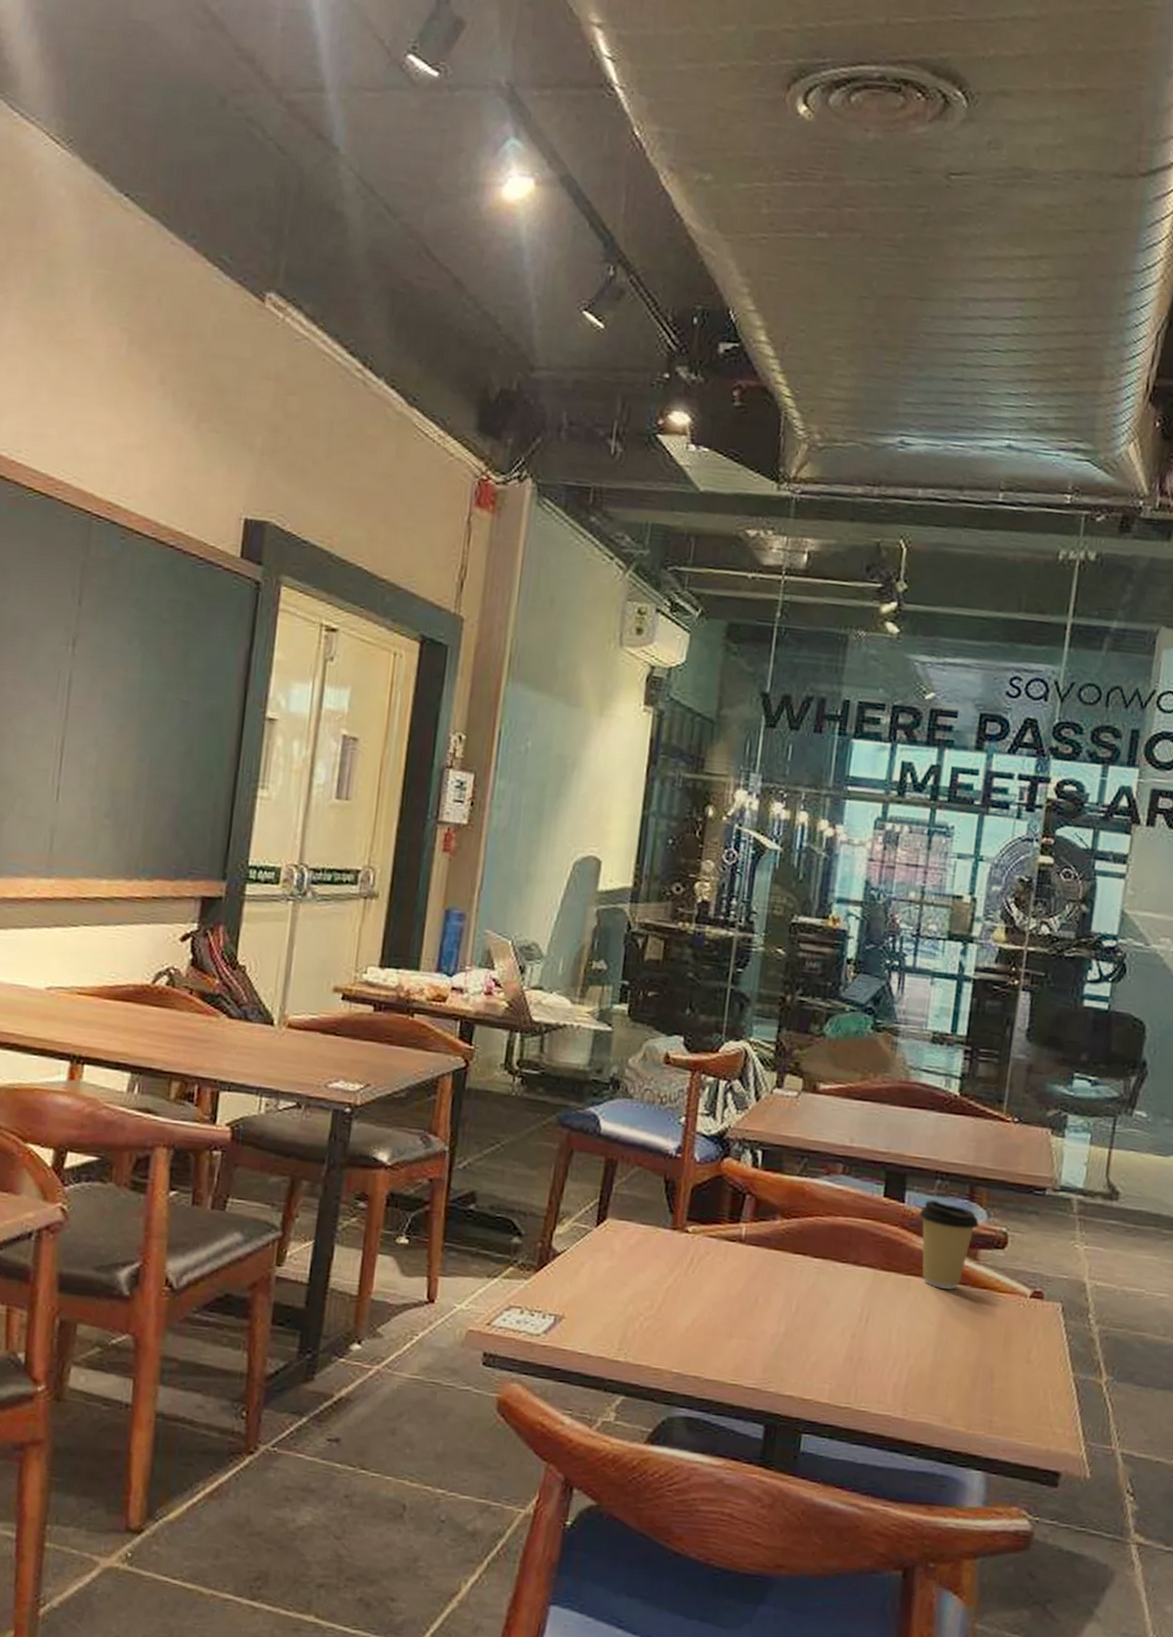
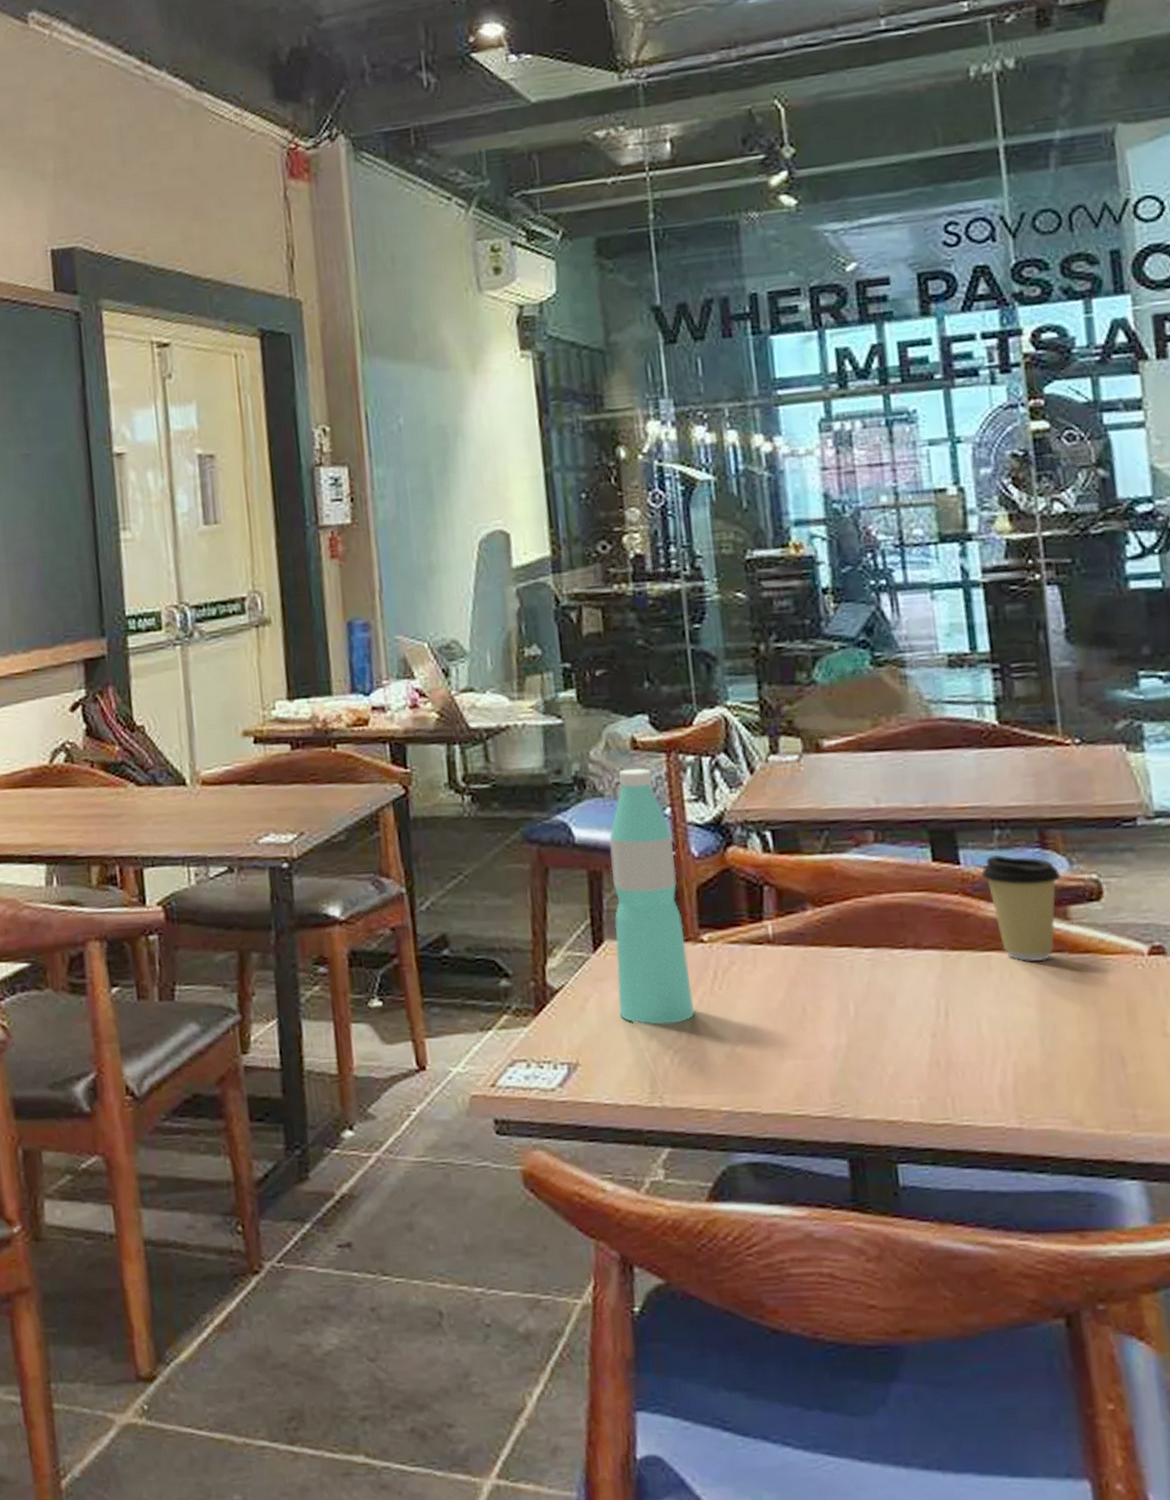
water bottle: none [606,1079,681,1296] -> present [609,768,694,1025]

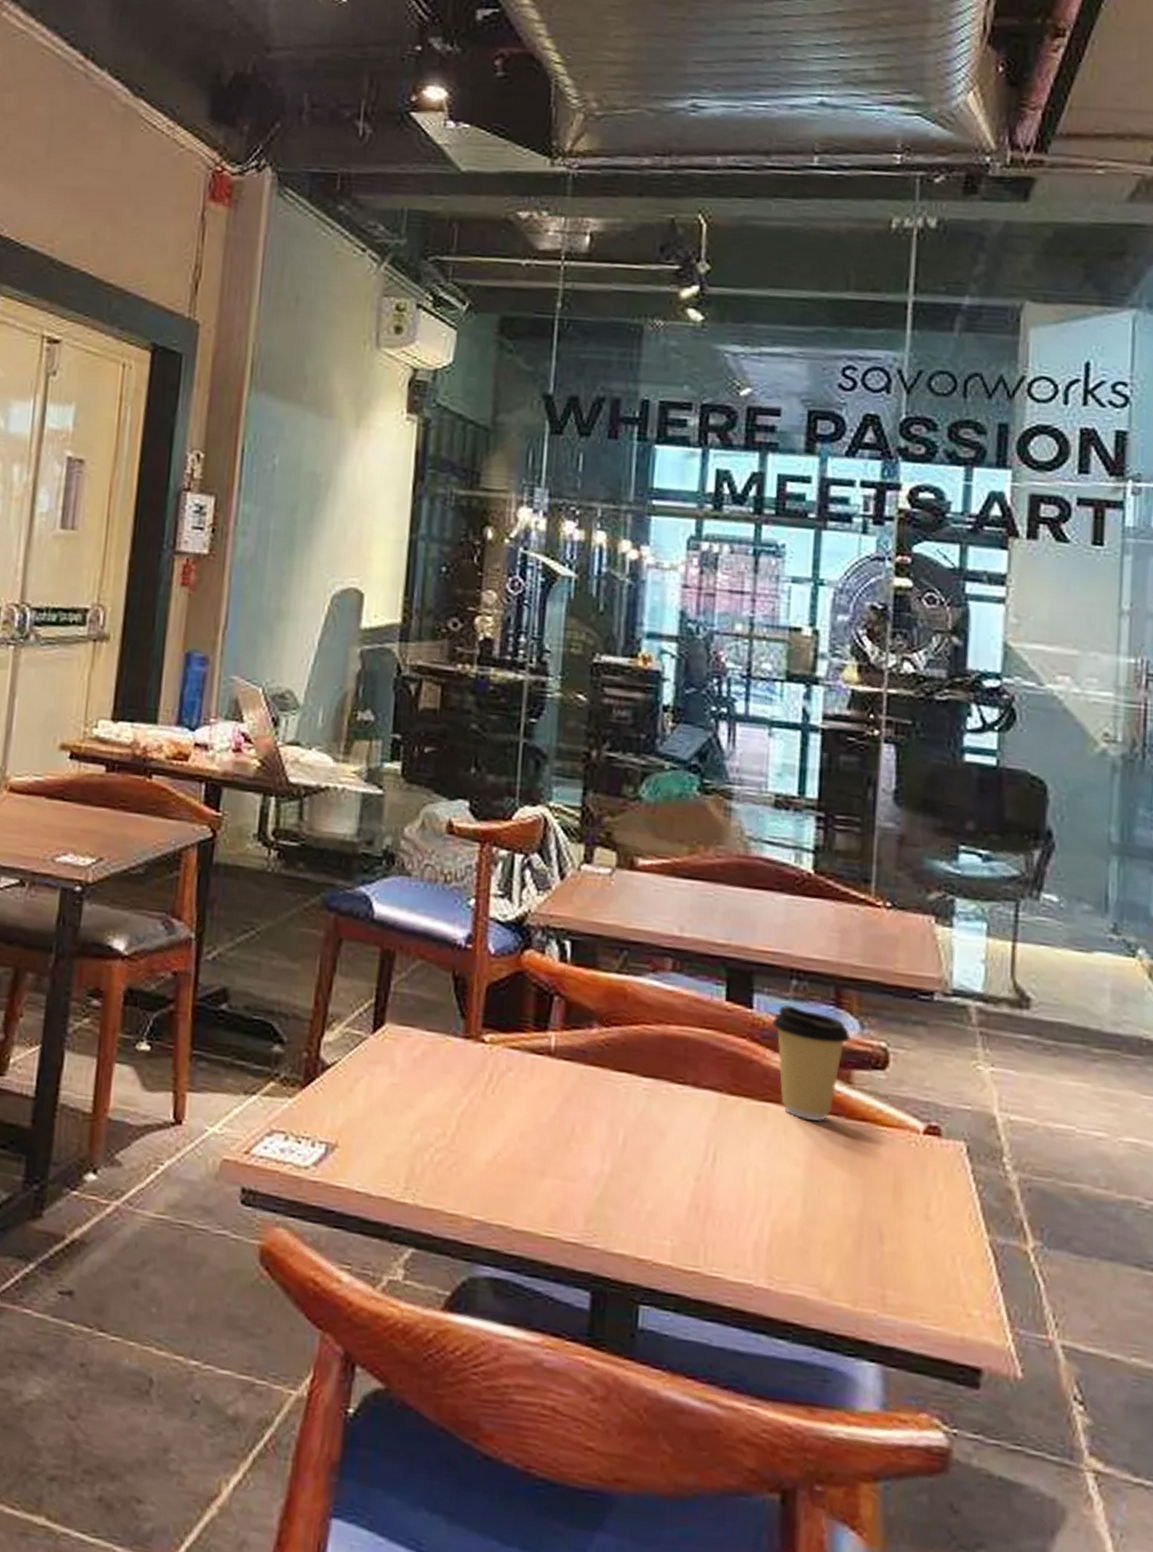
water bottle: present [609,768,694,1025] -> none [386,852,471,1122]

